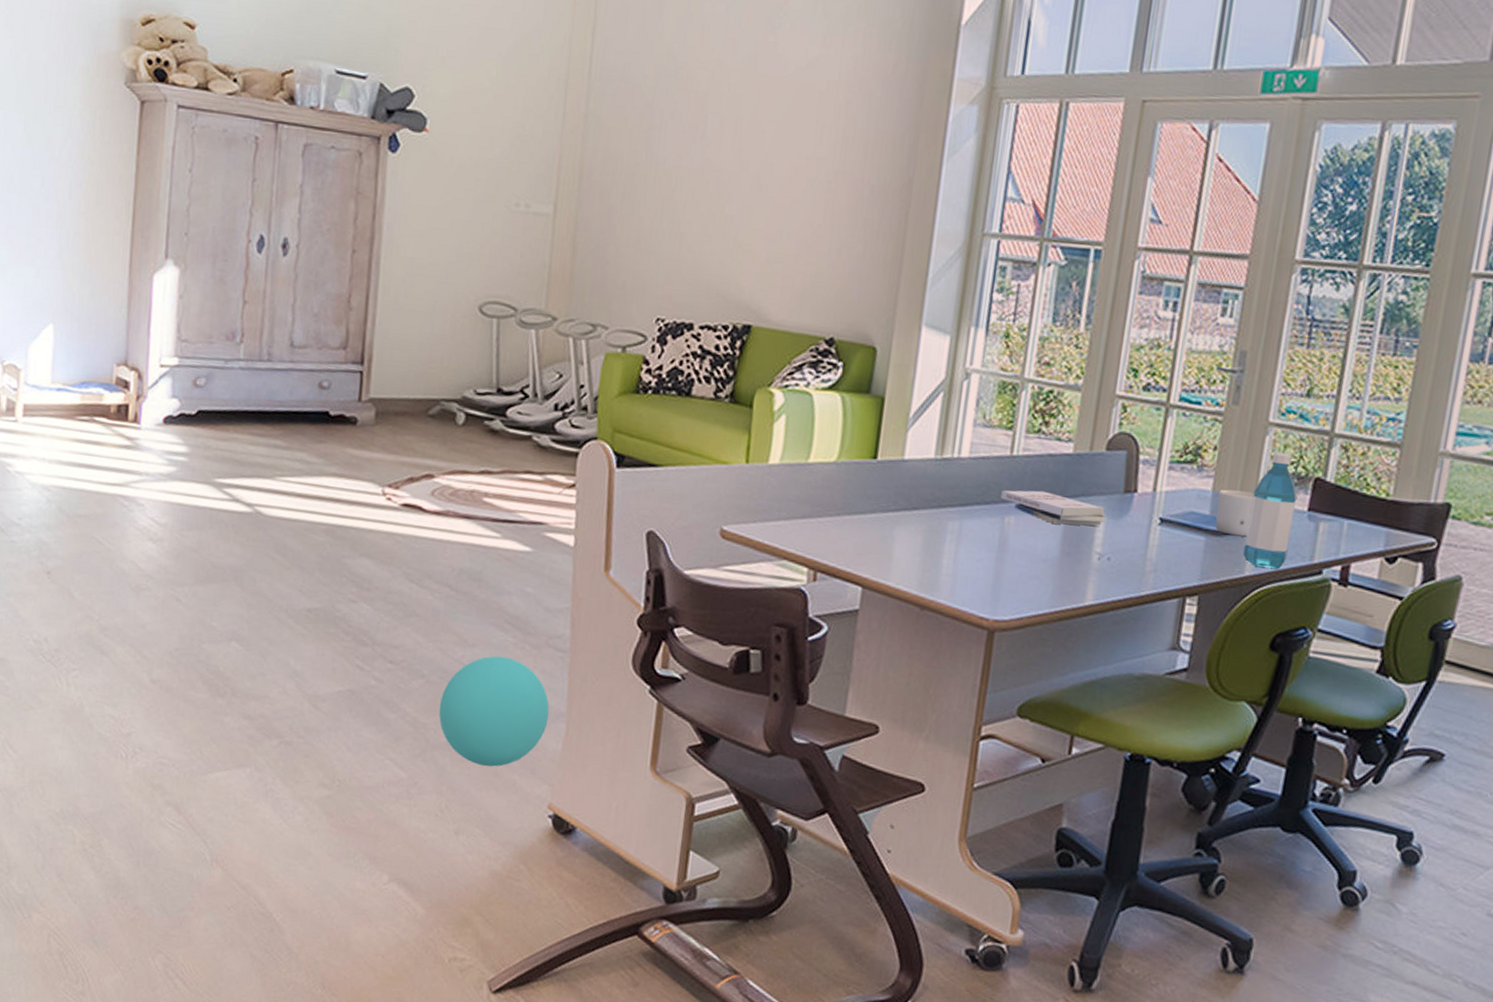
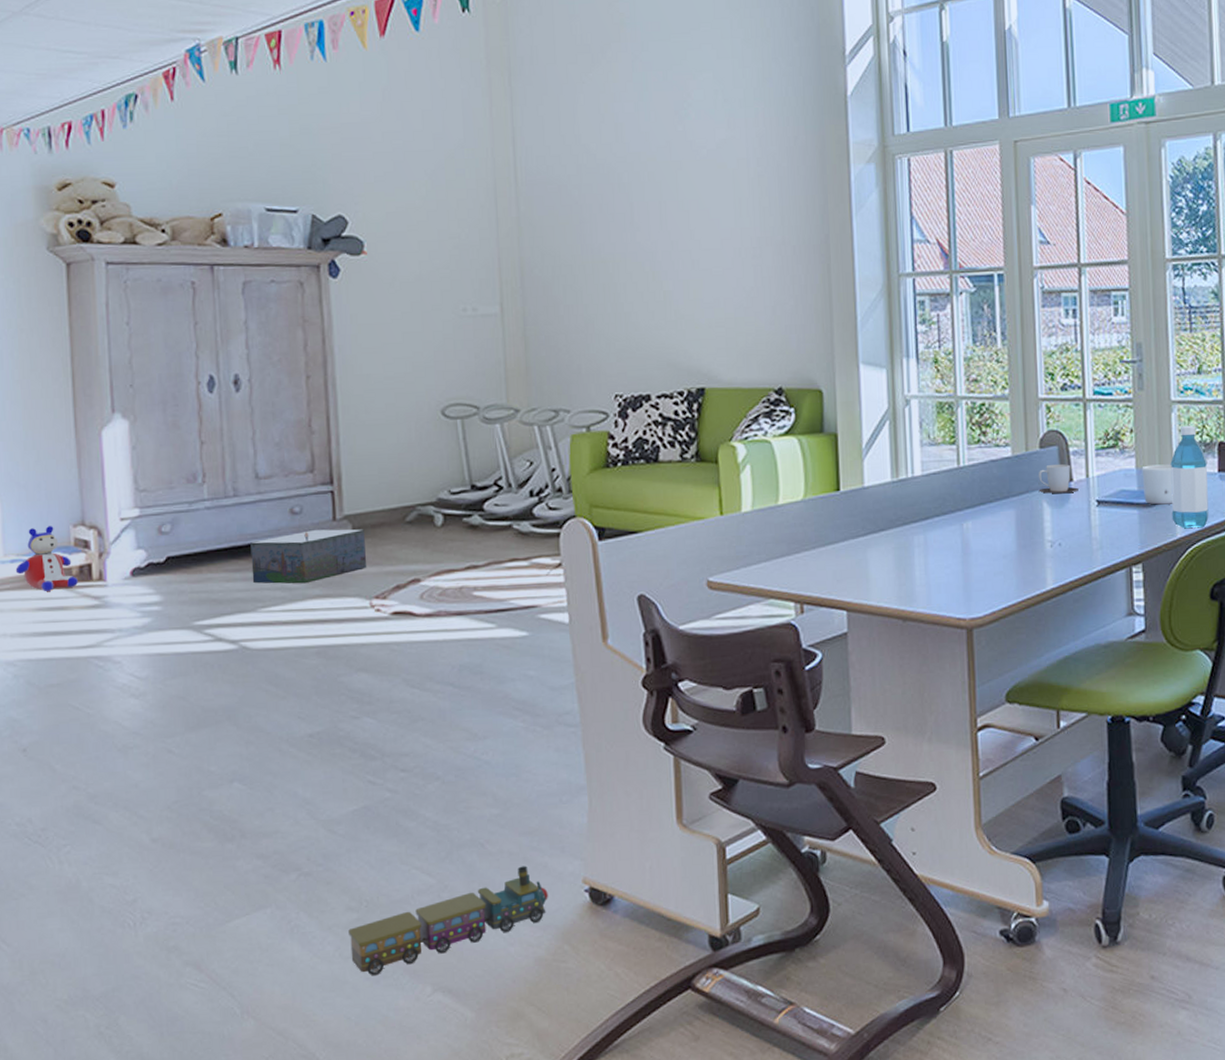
stuffed animal: none [60,360,115,425] -> present [15,526,78,591]
toy box: none [274,407,387,460] -> present [250,529,367,584]
toy train: none [317,779,513,854] -> present [348,866,548,976]
ball: present [438,656,549,767] -> none [458,742,570,855]
books: present [1000,490,1106,526] -> none [956,494,1050,522]
cup: none [1096,470,1143,505] -> present [1038,463,1080,494]

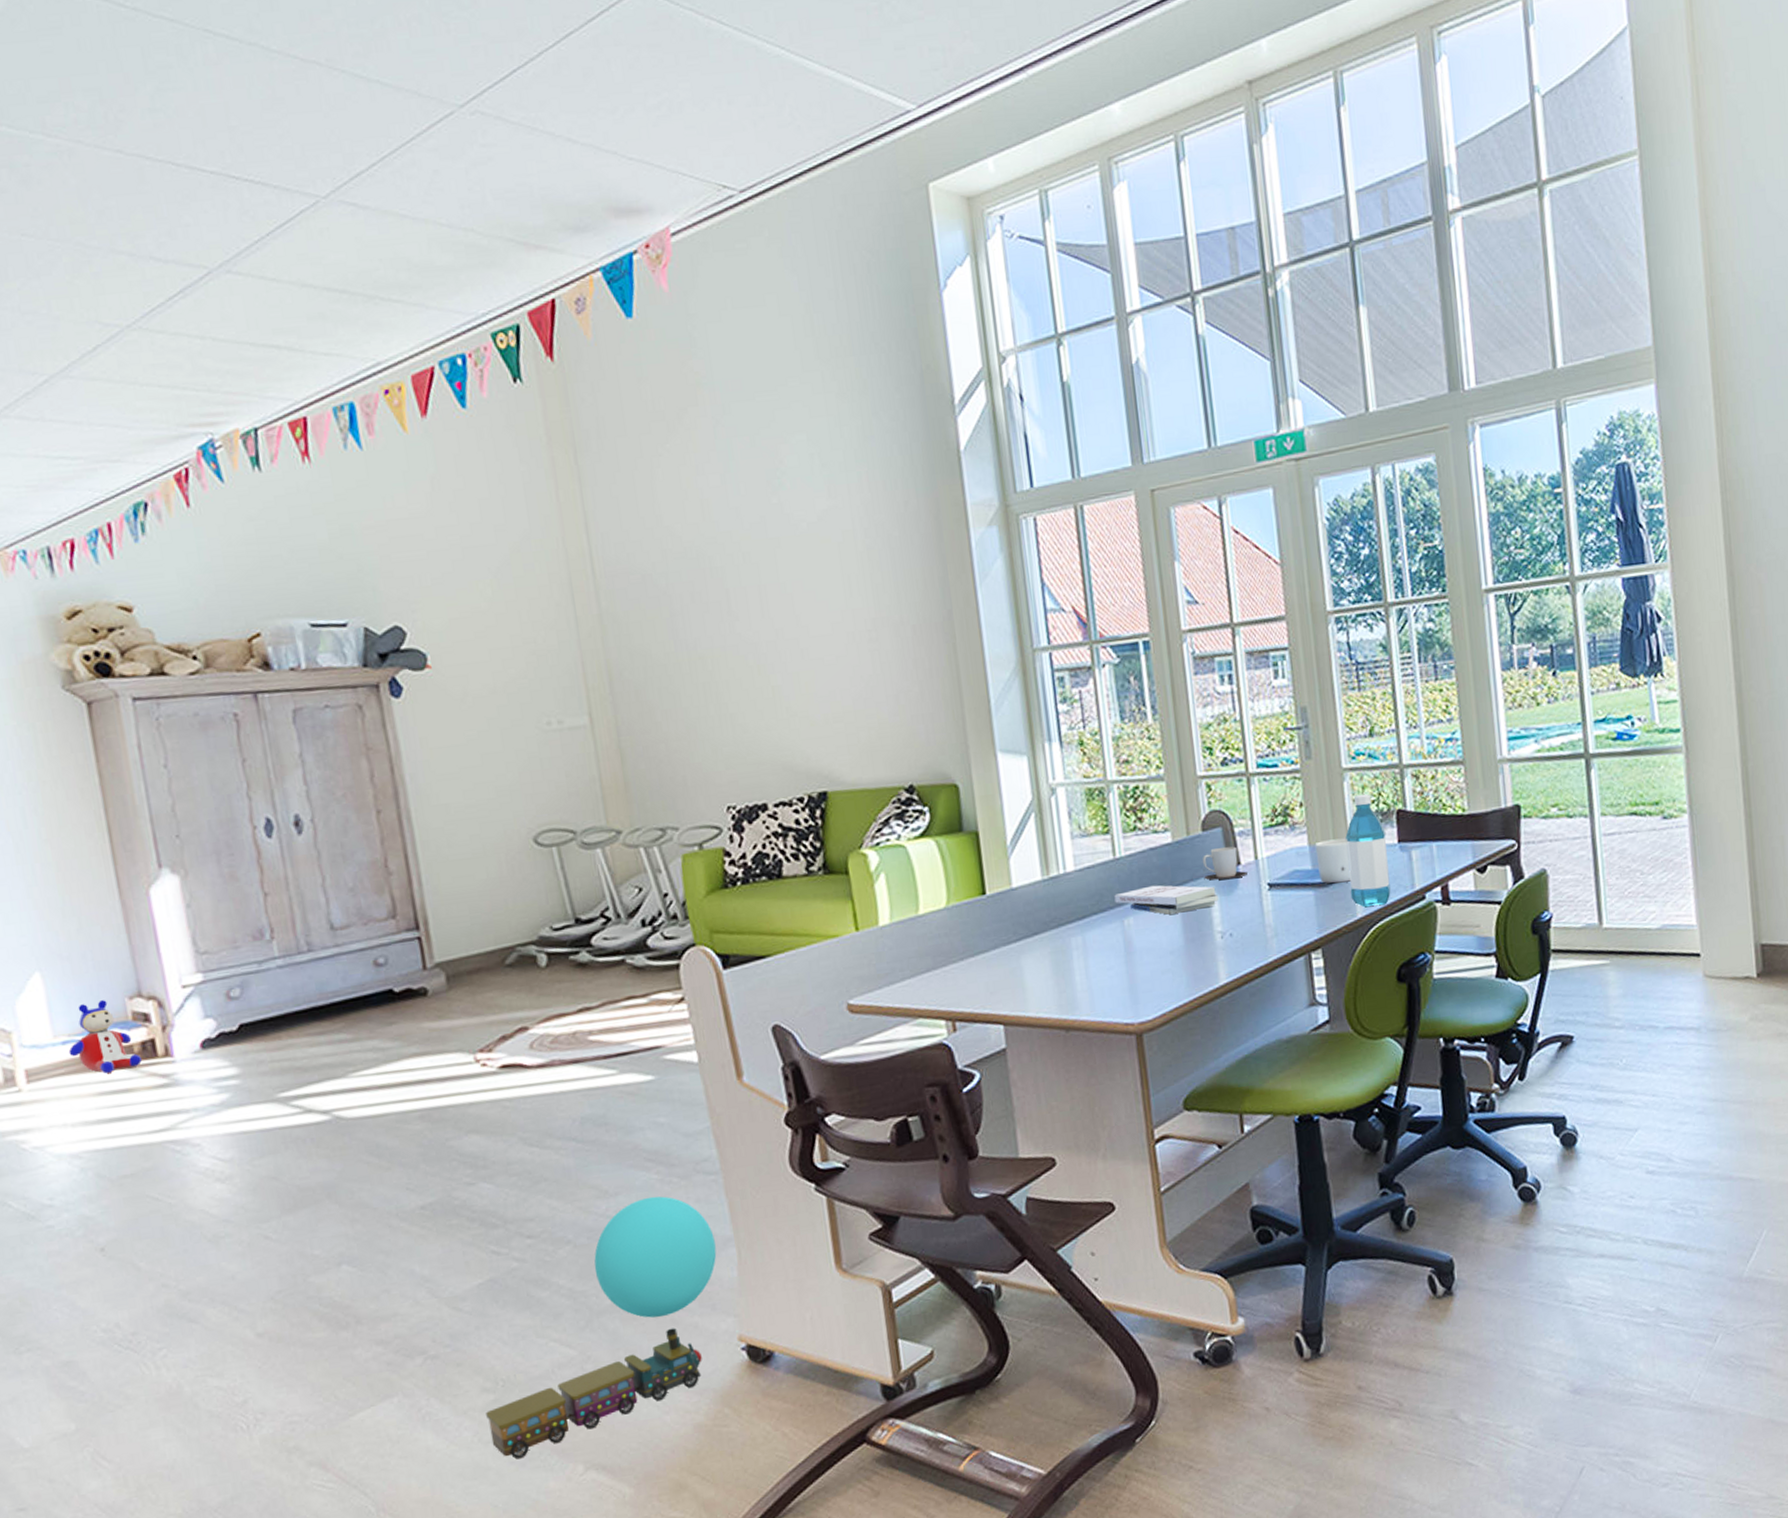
toy box: present [250,529,367,584] -> none [332,976,467,1046]
ball: none [458,742,570,855] -> present [594,1196,717,1318]
books: none [956,494,1050,522] -> present [1114,885,1218,915]

